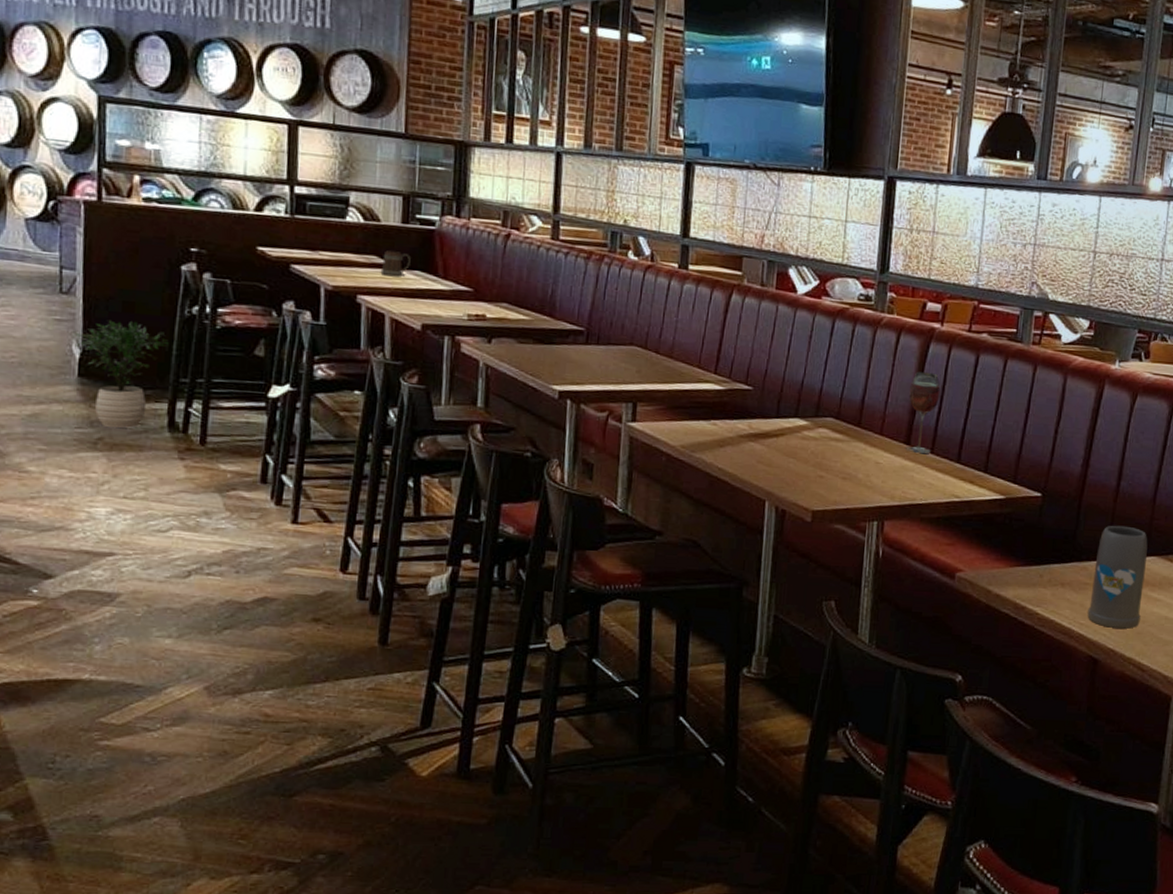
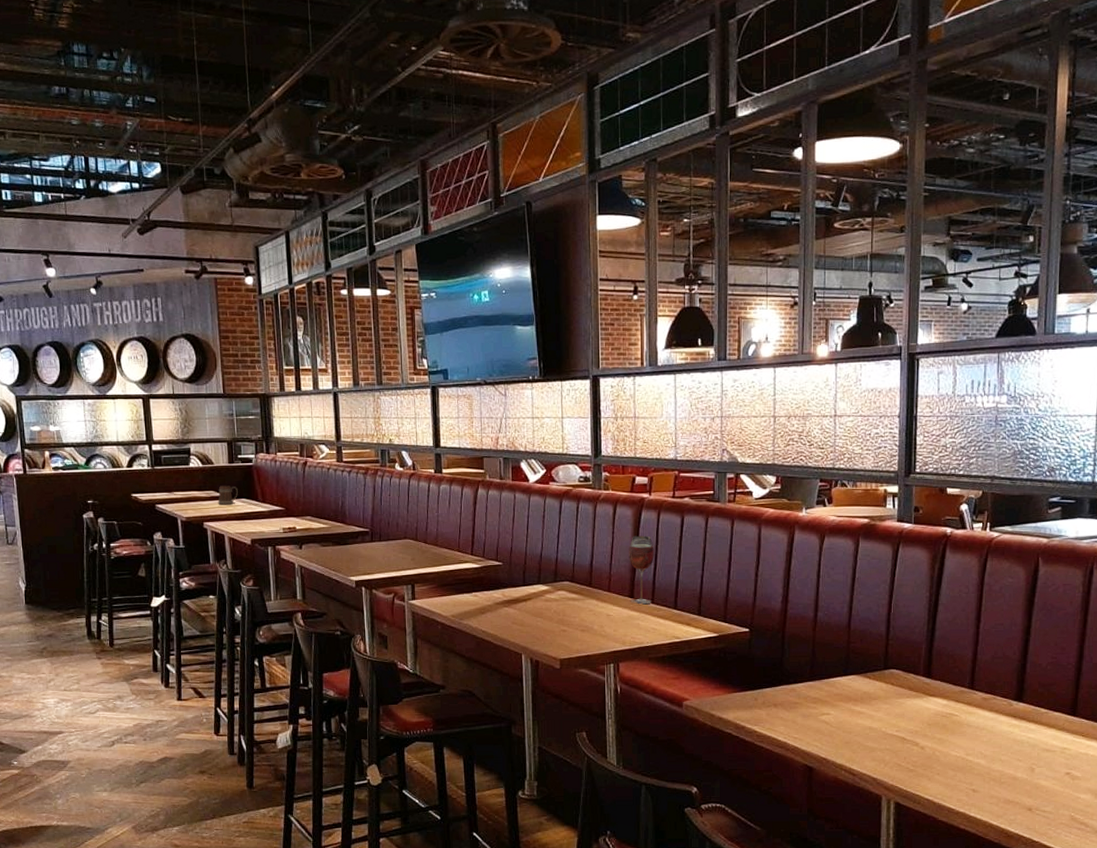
potted plant: present [73,320,169,429] -> none [19,559,81,640]
beer mug: present [1087,525,1148,629] -> none [800,650,847,739]

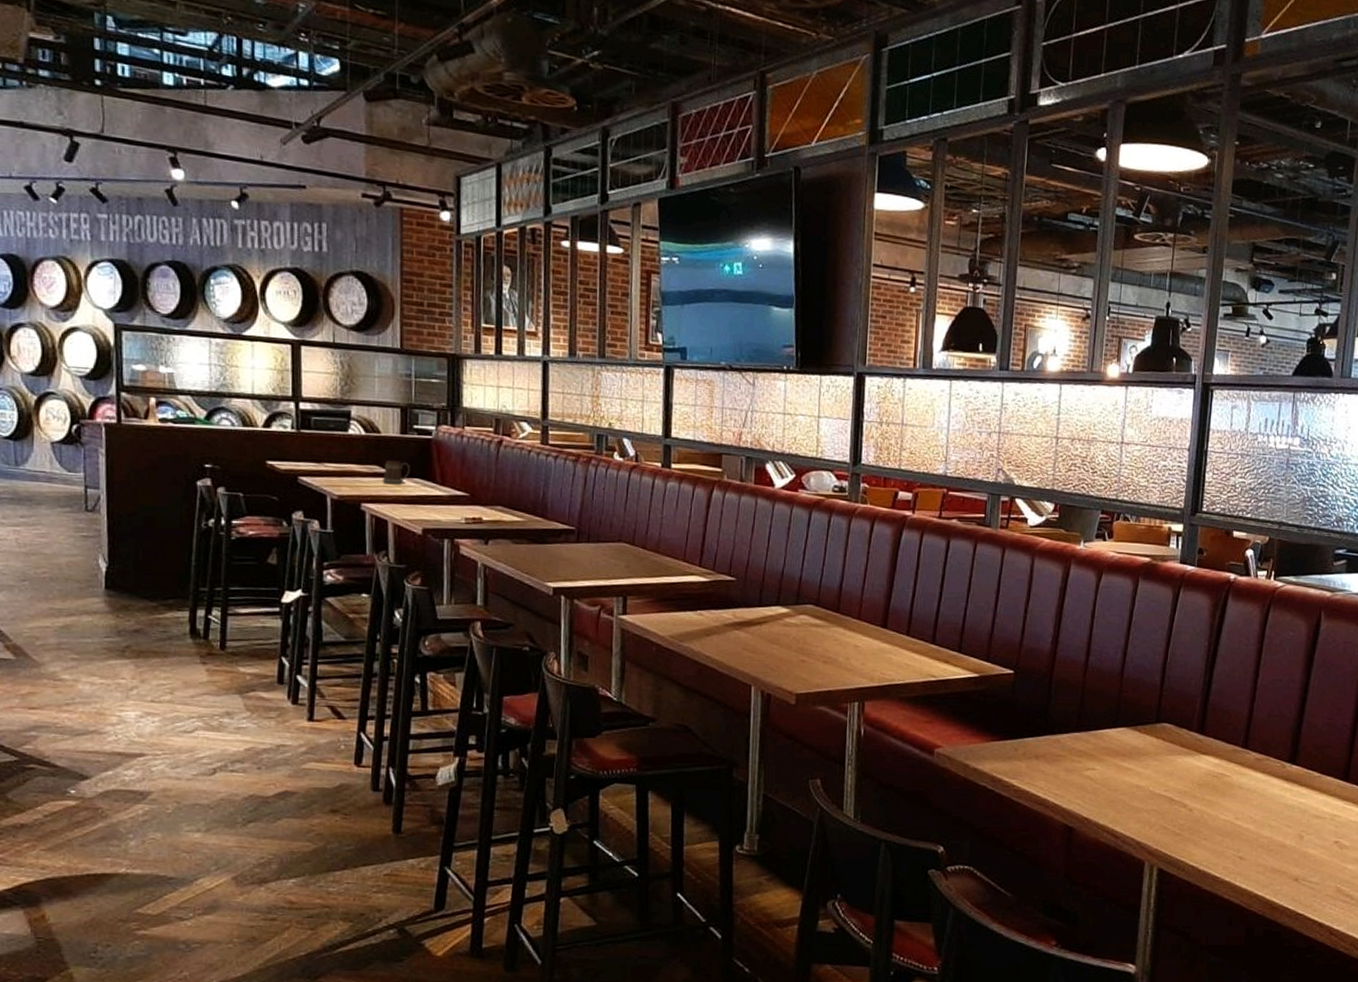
wineglass: present [629,535,654,605] -> none [883,557,914,637]

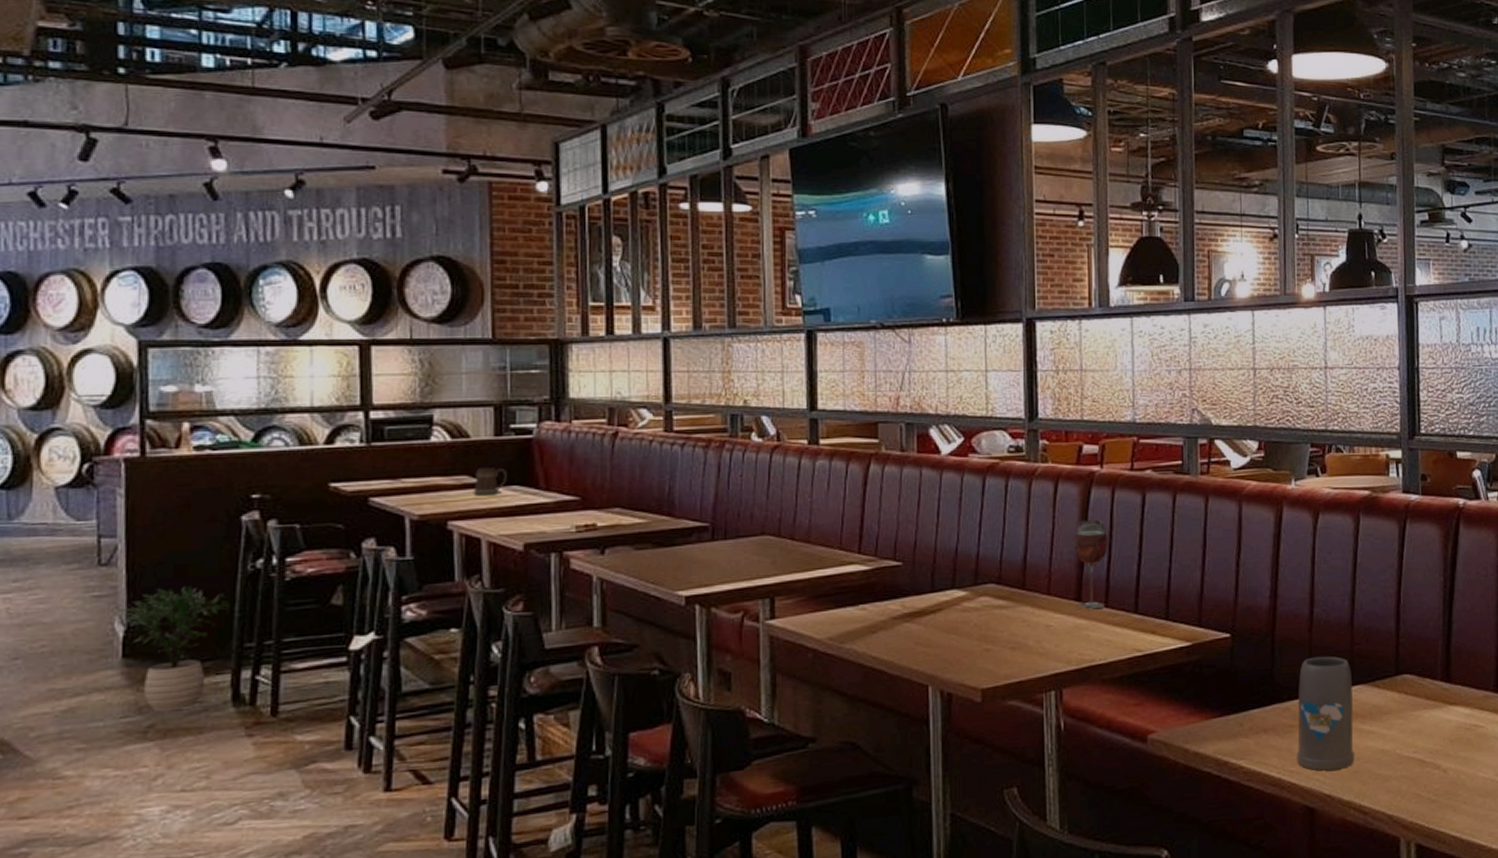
potted plant: none [100,534,188,637] -> present [116,585,230,712]
wineglass: none [883,557,914,637] -> present [1074,519,1108,610]
beer mug: none [1061,699,1117,798] -> present [1296,656,1355,771]

